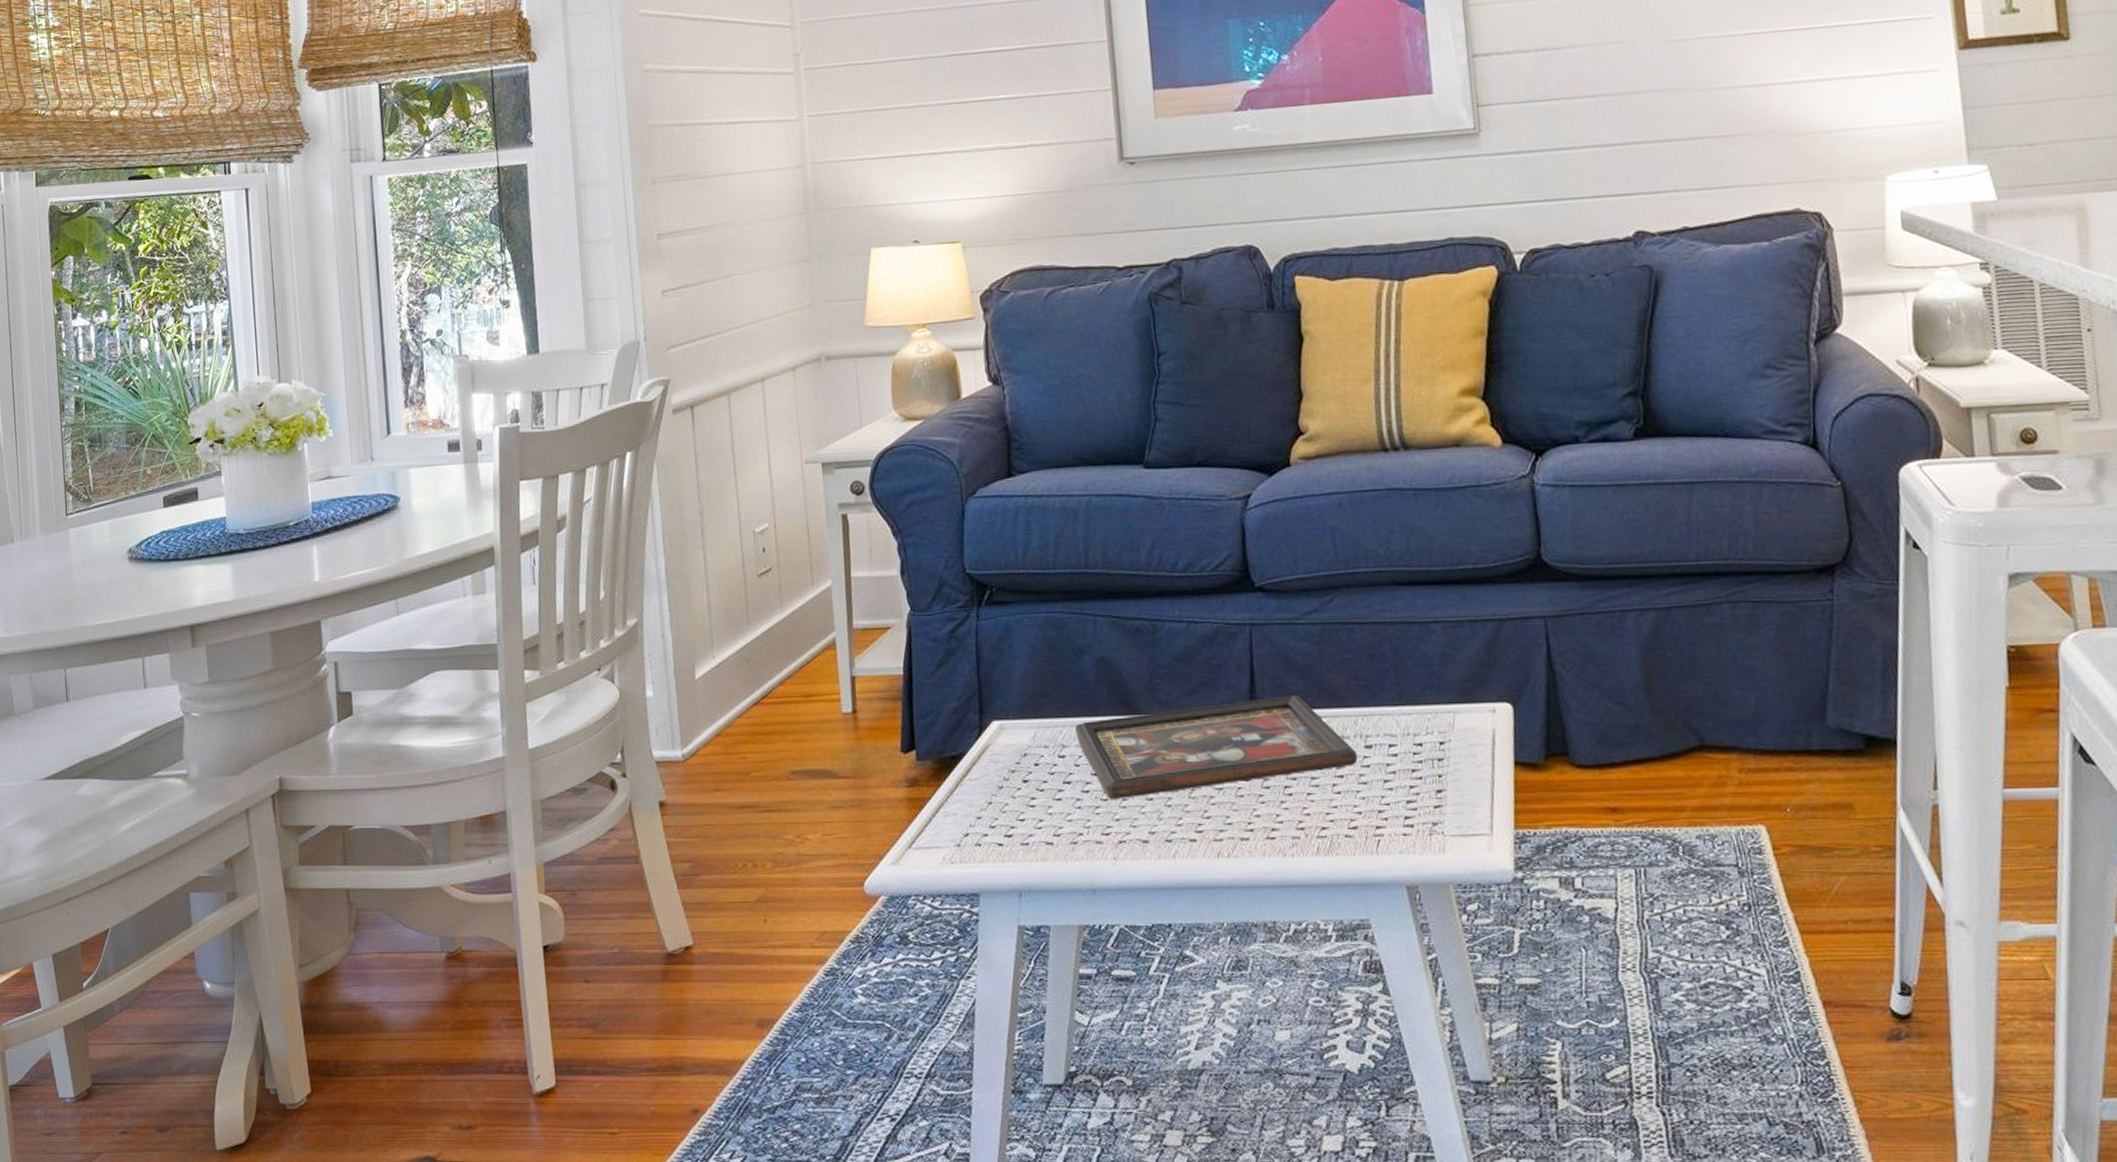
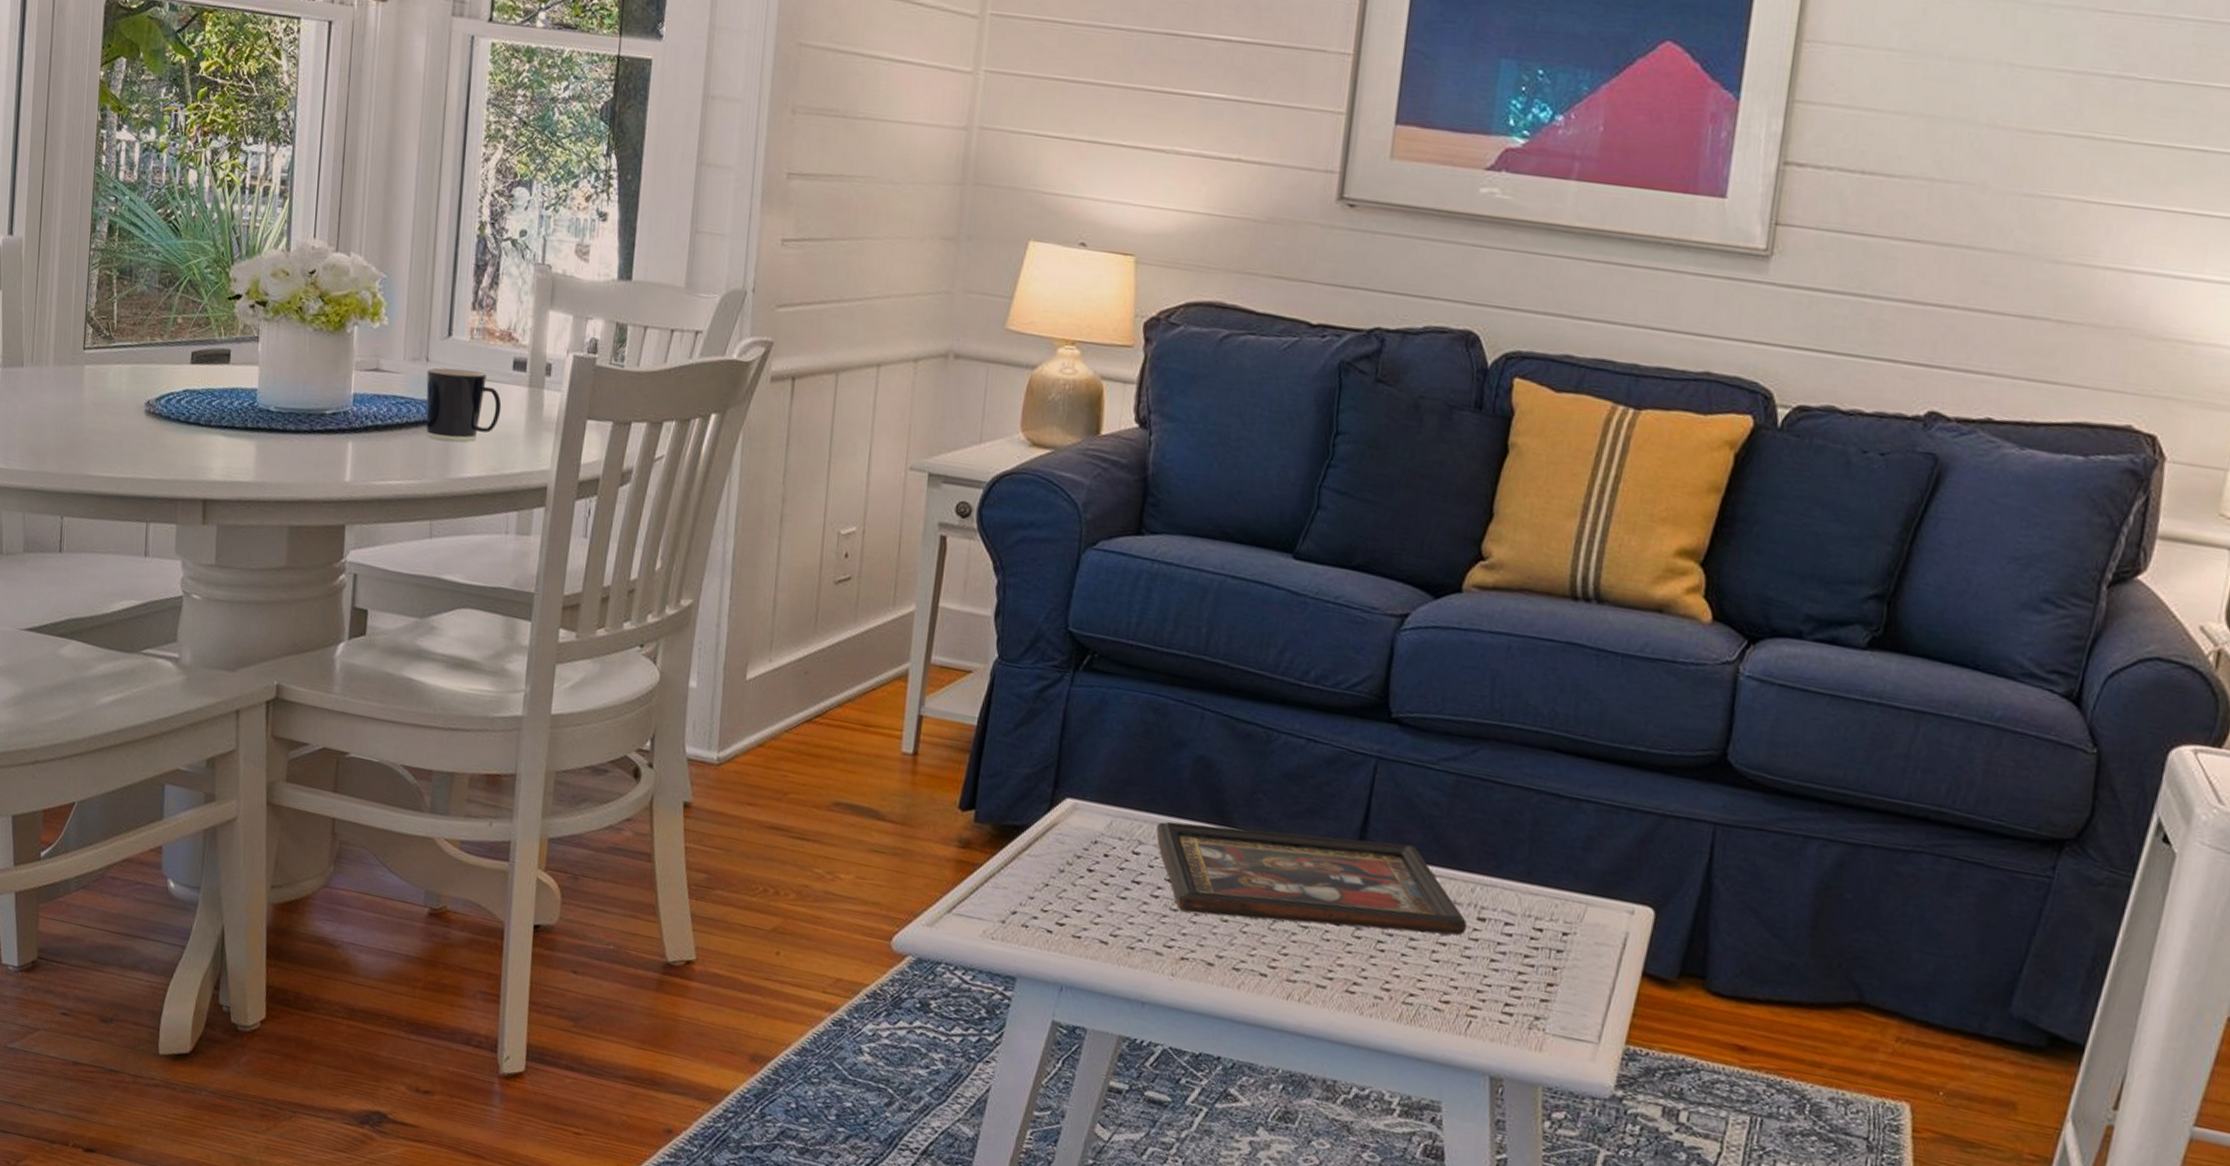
mug: none [373,460,444,528] -> present [426,367,502,443]

